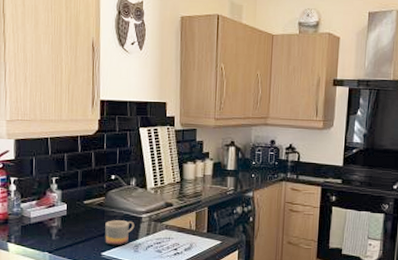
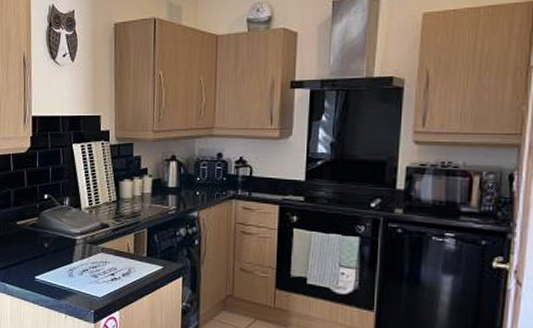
mug: present [105,220,135,246] -> none [38,242,69,270]

